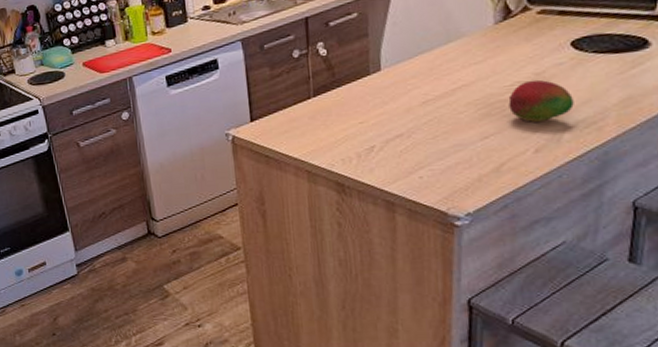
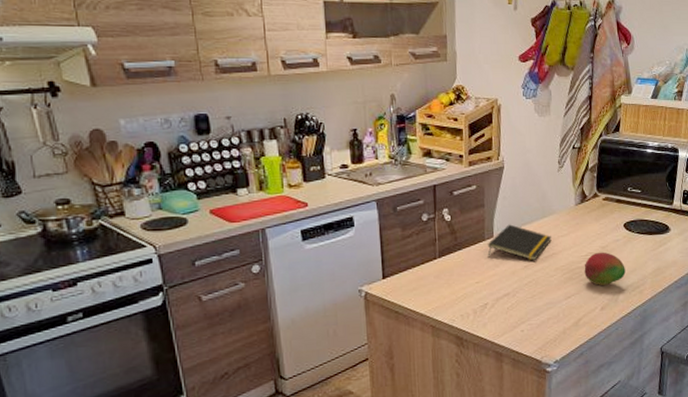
notepad: none [373,54,460,96] -> present [487,224,552,261]

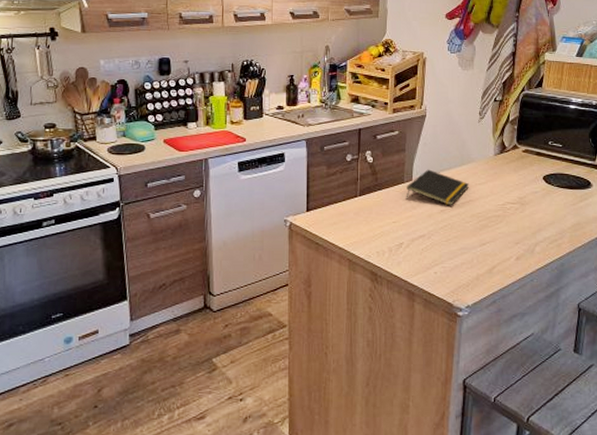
fruit: present [584,252,626,286] -> none [500,202,543,235]

